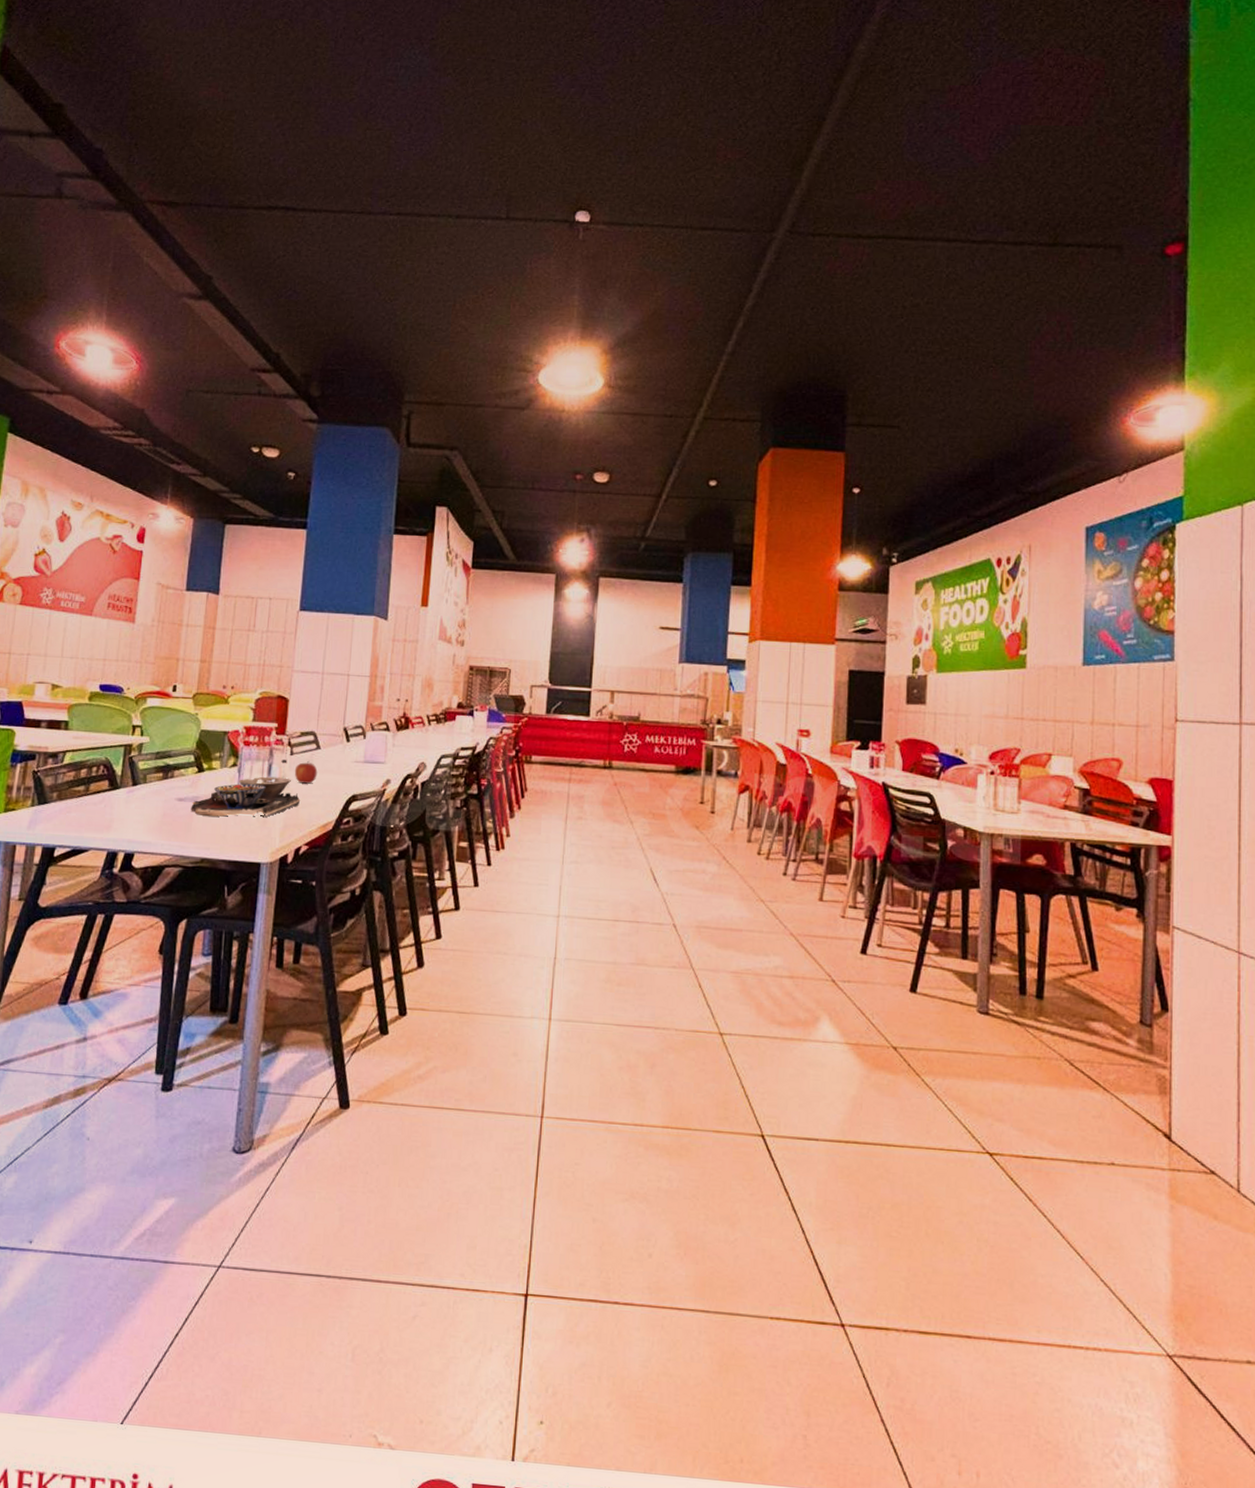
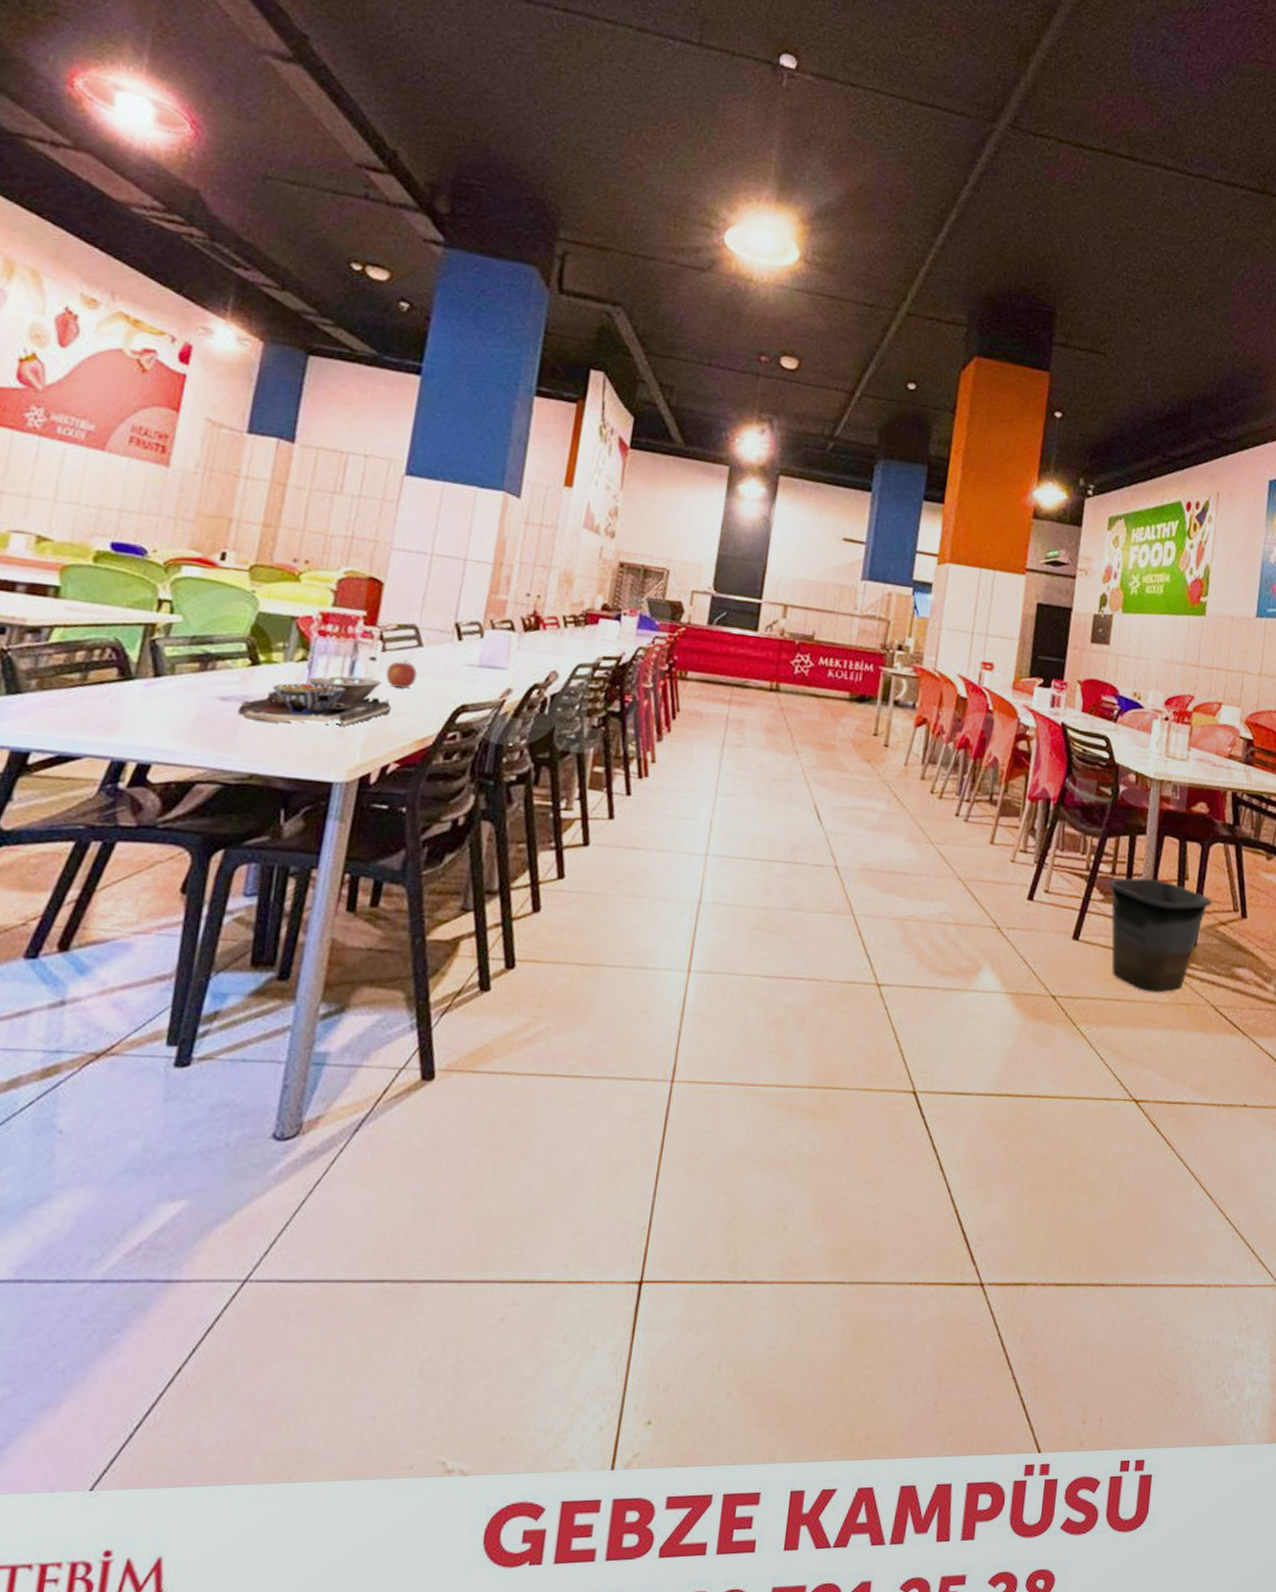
waste bin: none [943,931,1057,1046] -> present [1108,878,1212,993]

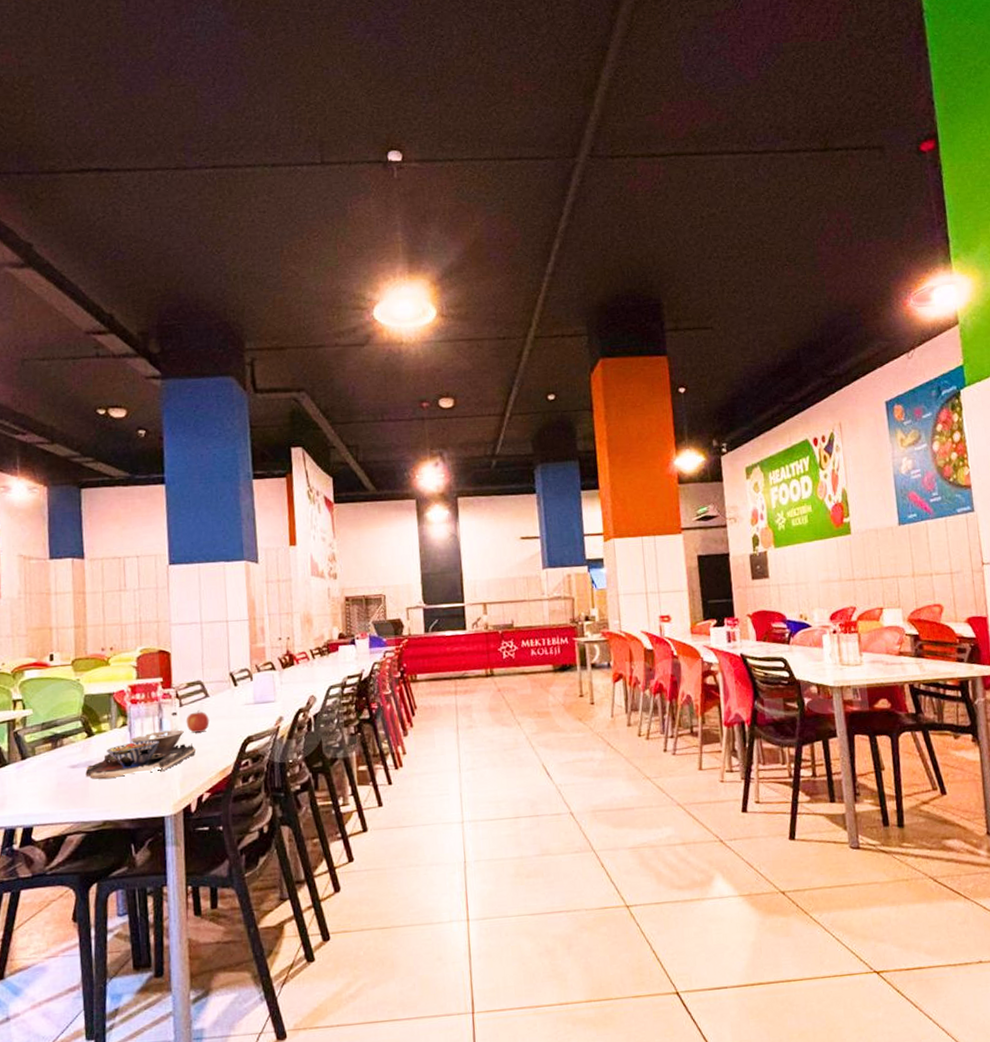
waste bin: present [1108,878,1212,993] -> none [811,774,911,875]

